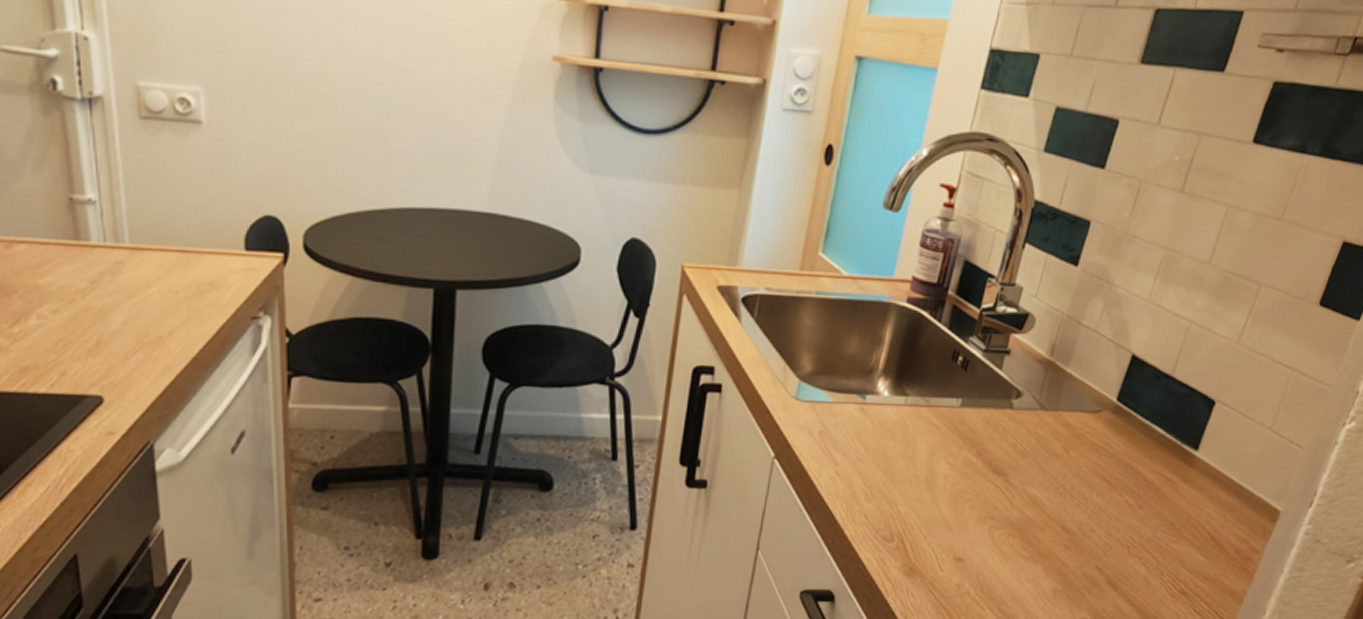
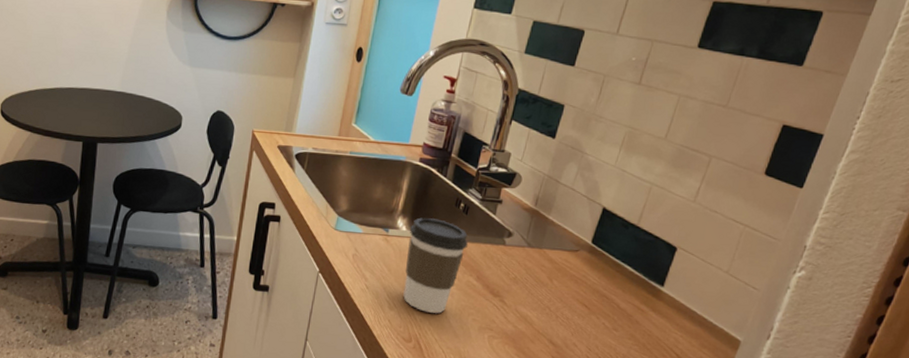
coffee cup: none [884,377,967,502] -> present [403,217,468,314]

